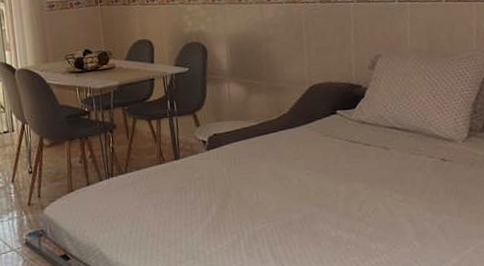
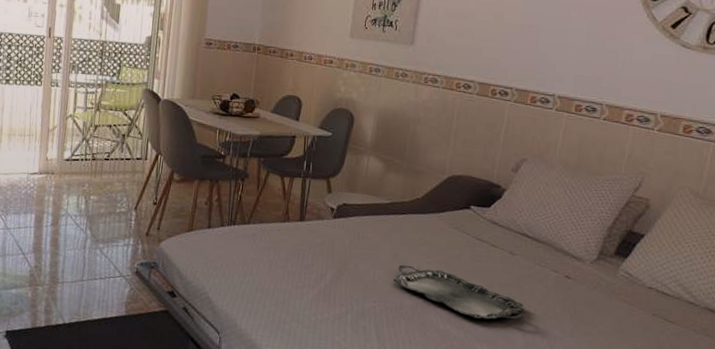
serving tray: none [277,178,412,219] -> present [393,265,526,320]

